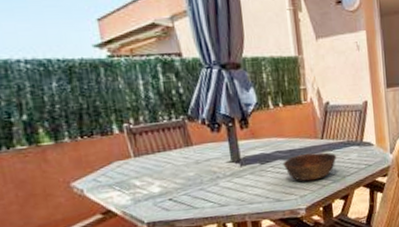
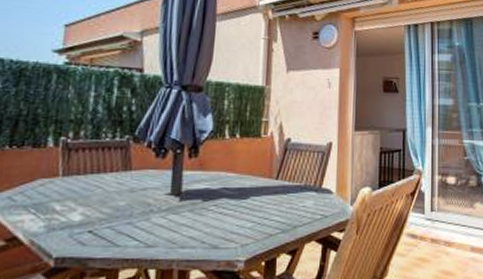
bowl: present [282,152,337,182] -> none [228,194,291,228]

